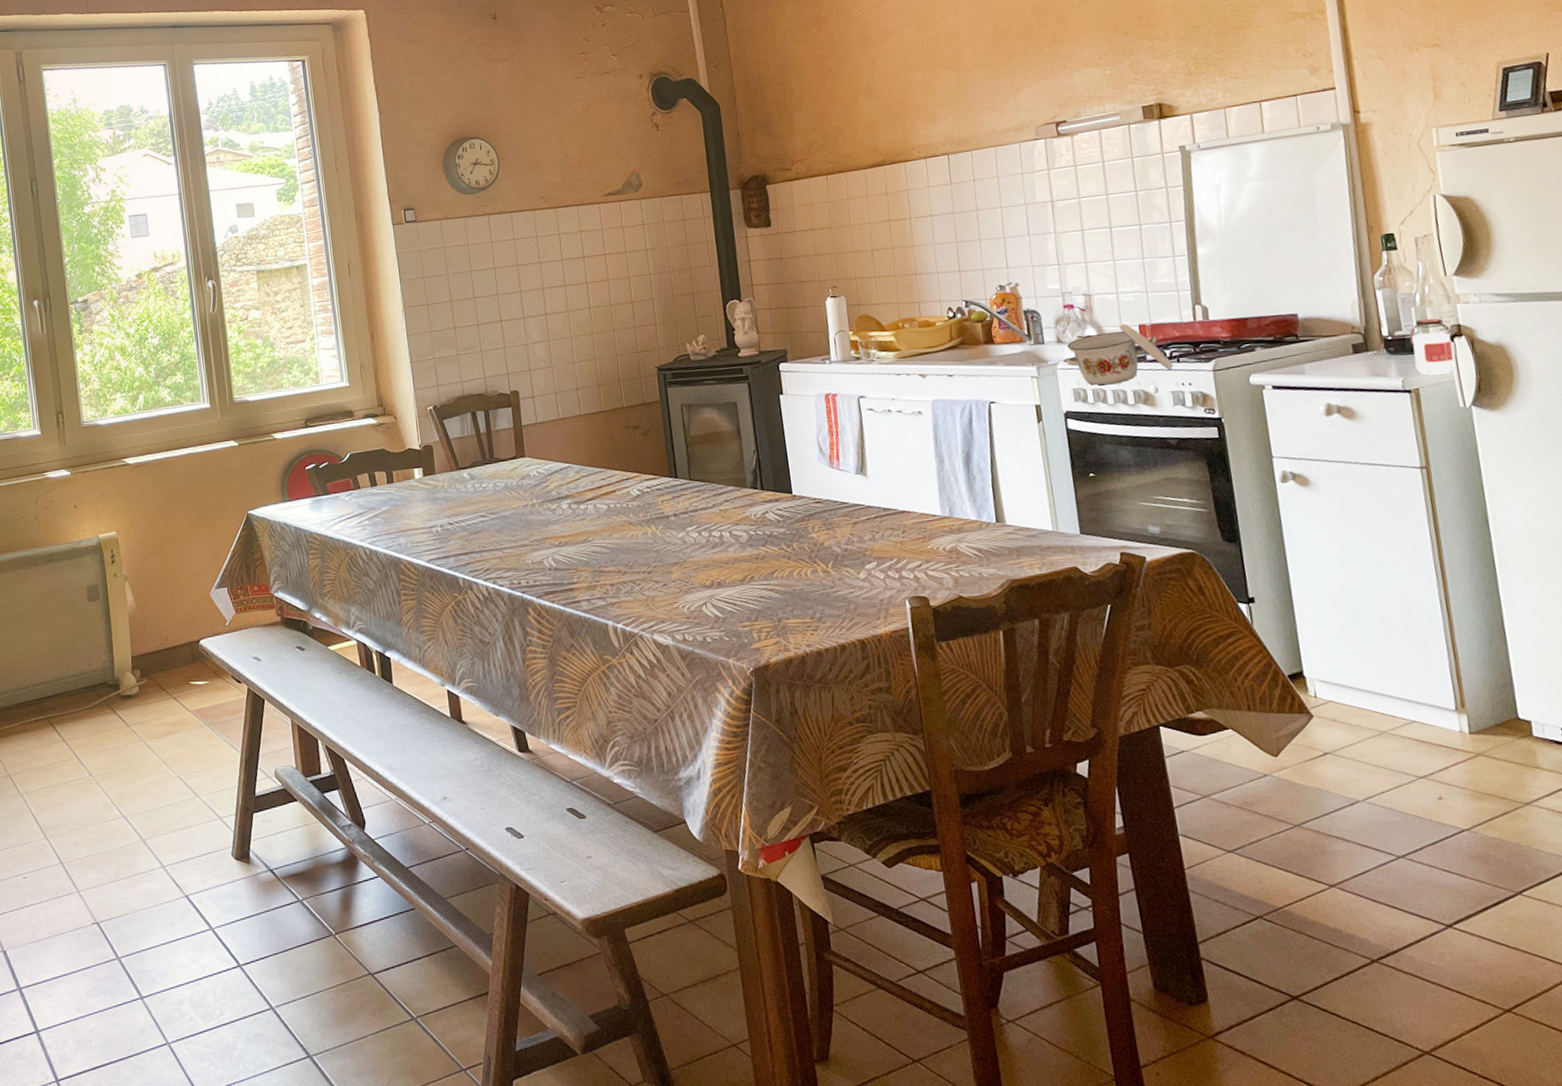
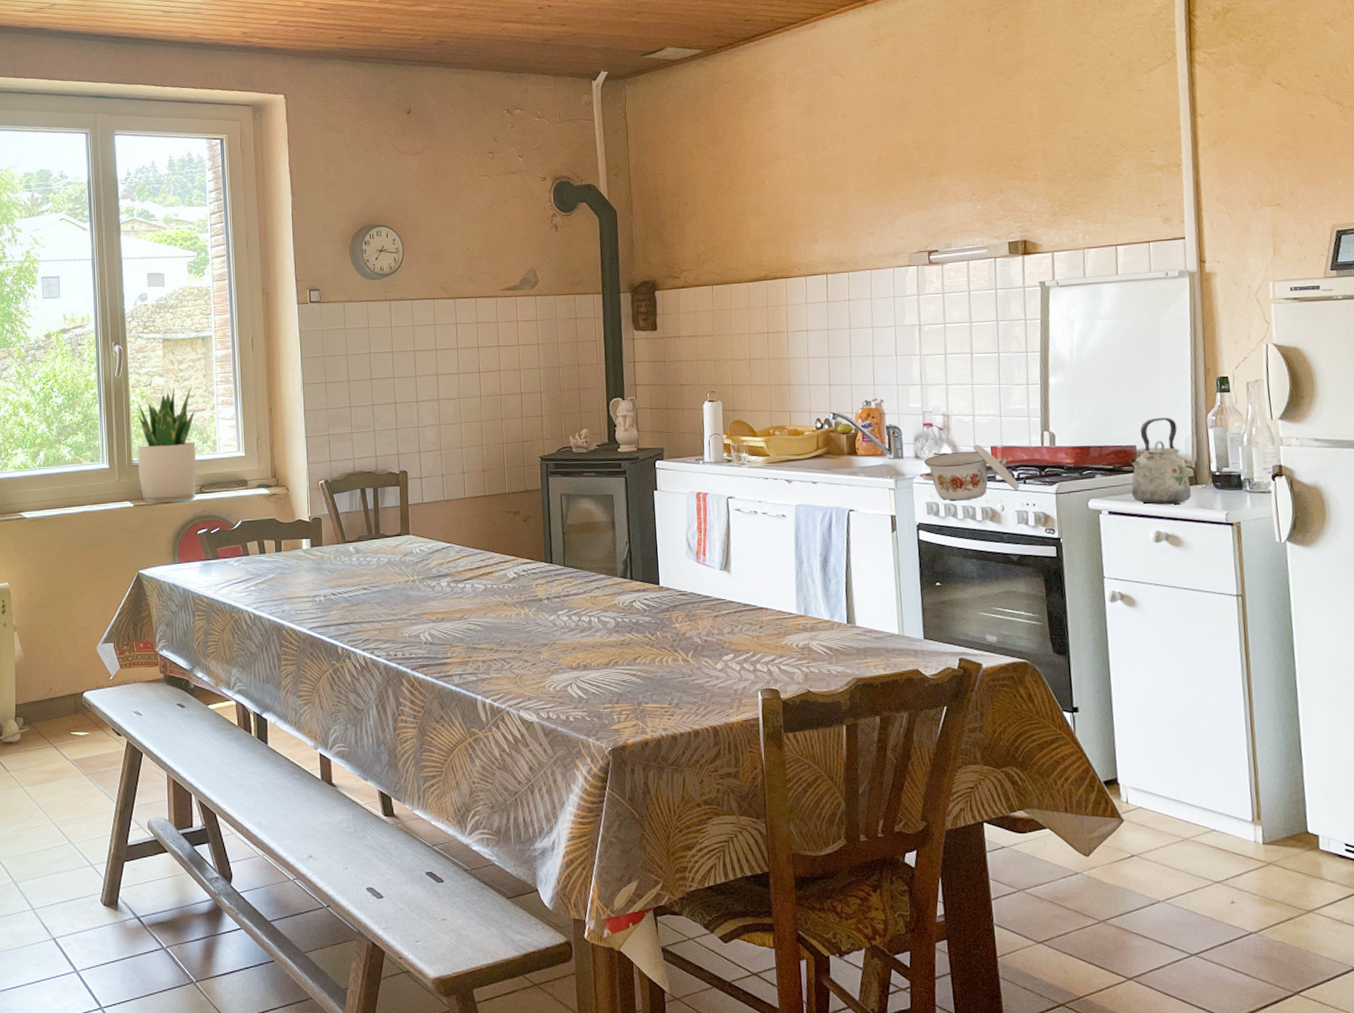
planter: none [235,318,302,442] -> present [137,386,197,504]
kettle: none [1291,281,1363,377] -> present [1129,417,1192,506]
jar: present [1409,318,1454,375] -> none [1235,457,1274,510]

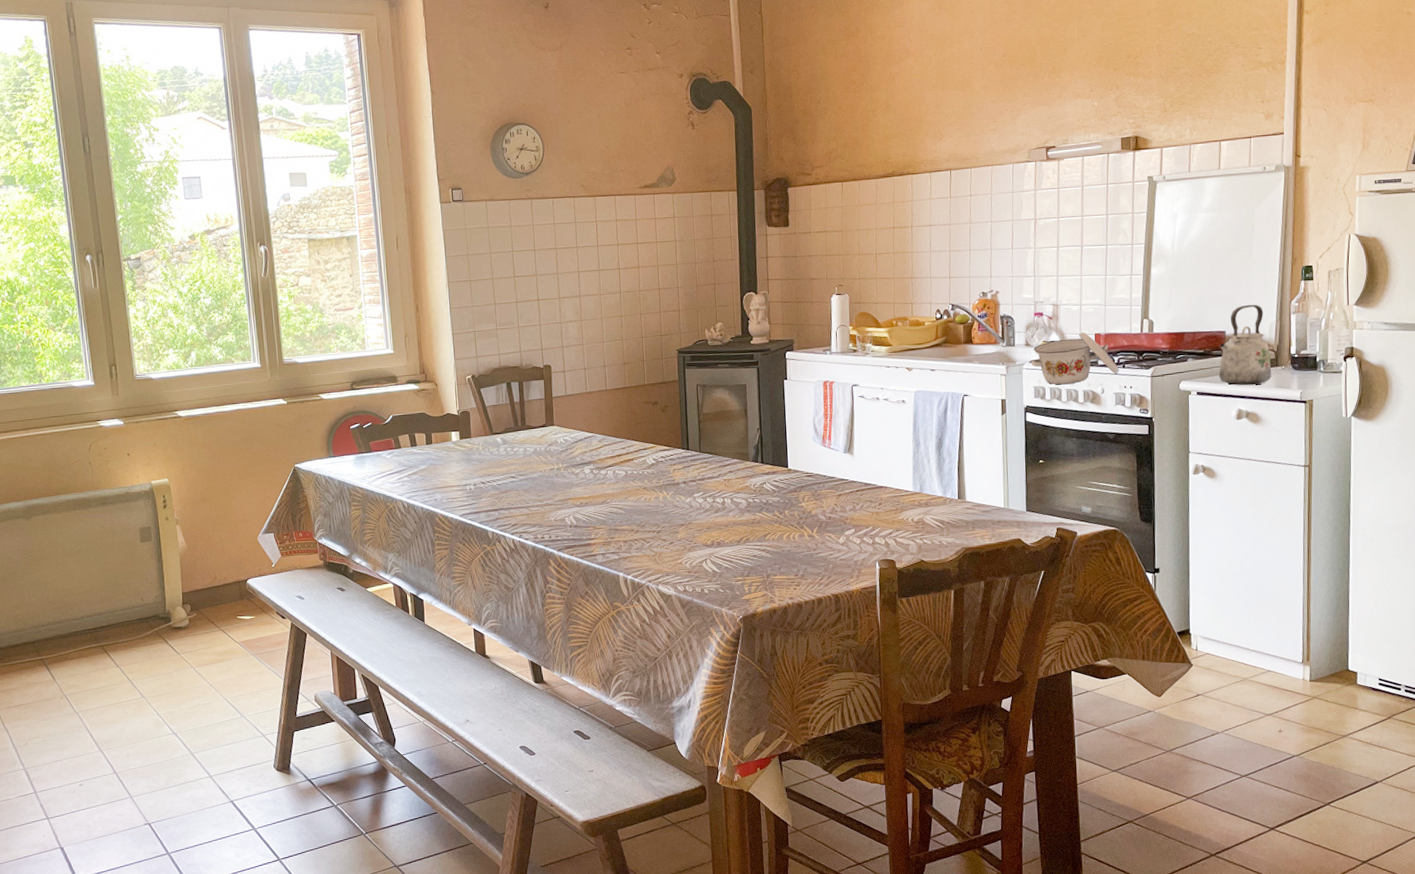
planter: present [137,386,197,504] -> none [286,286,348,401]

